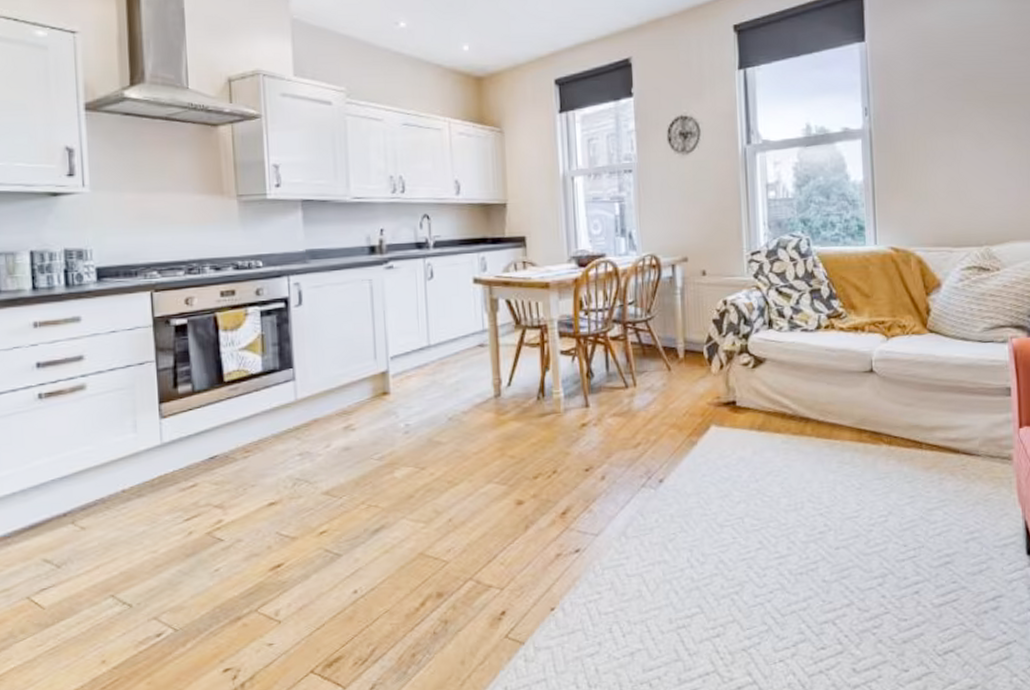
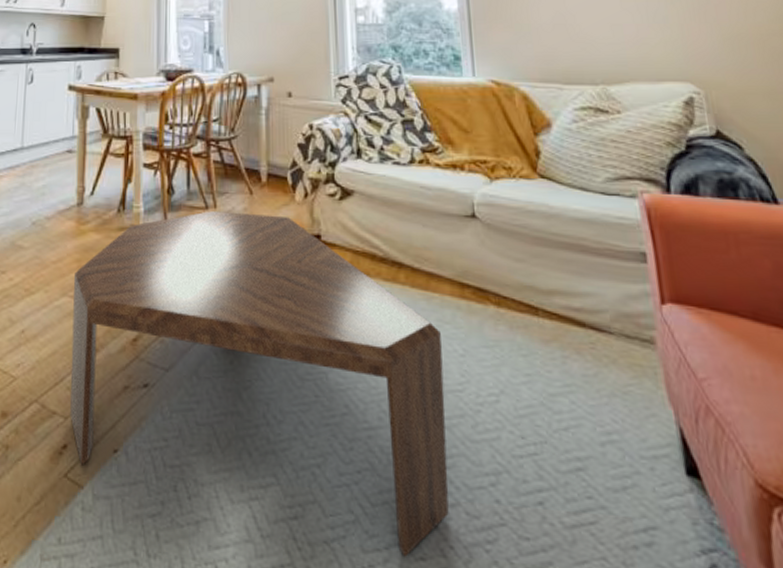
coffee table: none [498,387,845,649] -> present [70,211,449,557]

